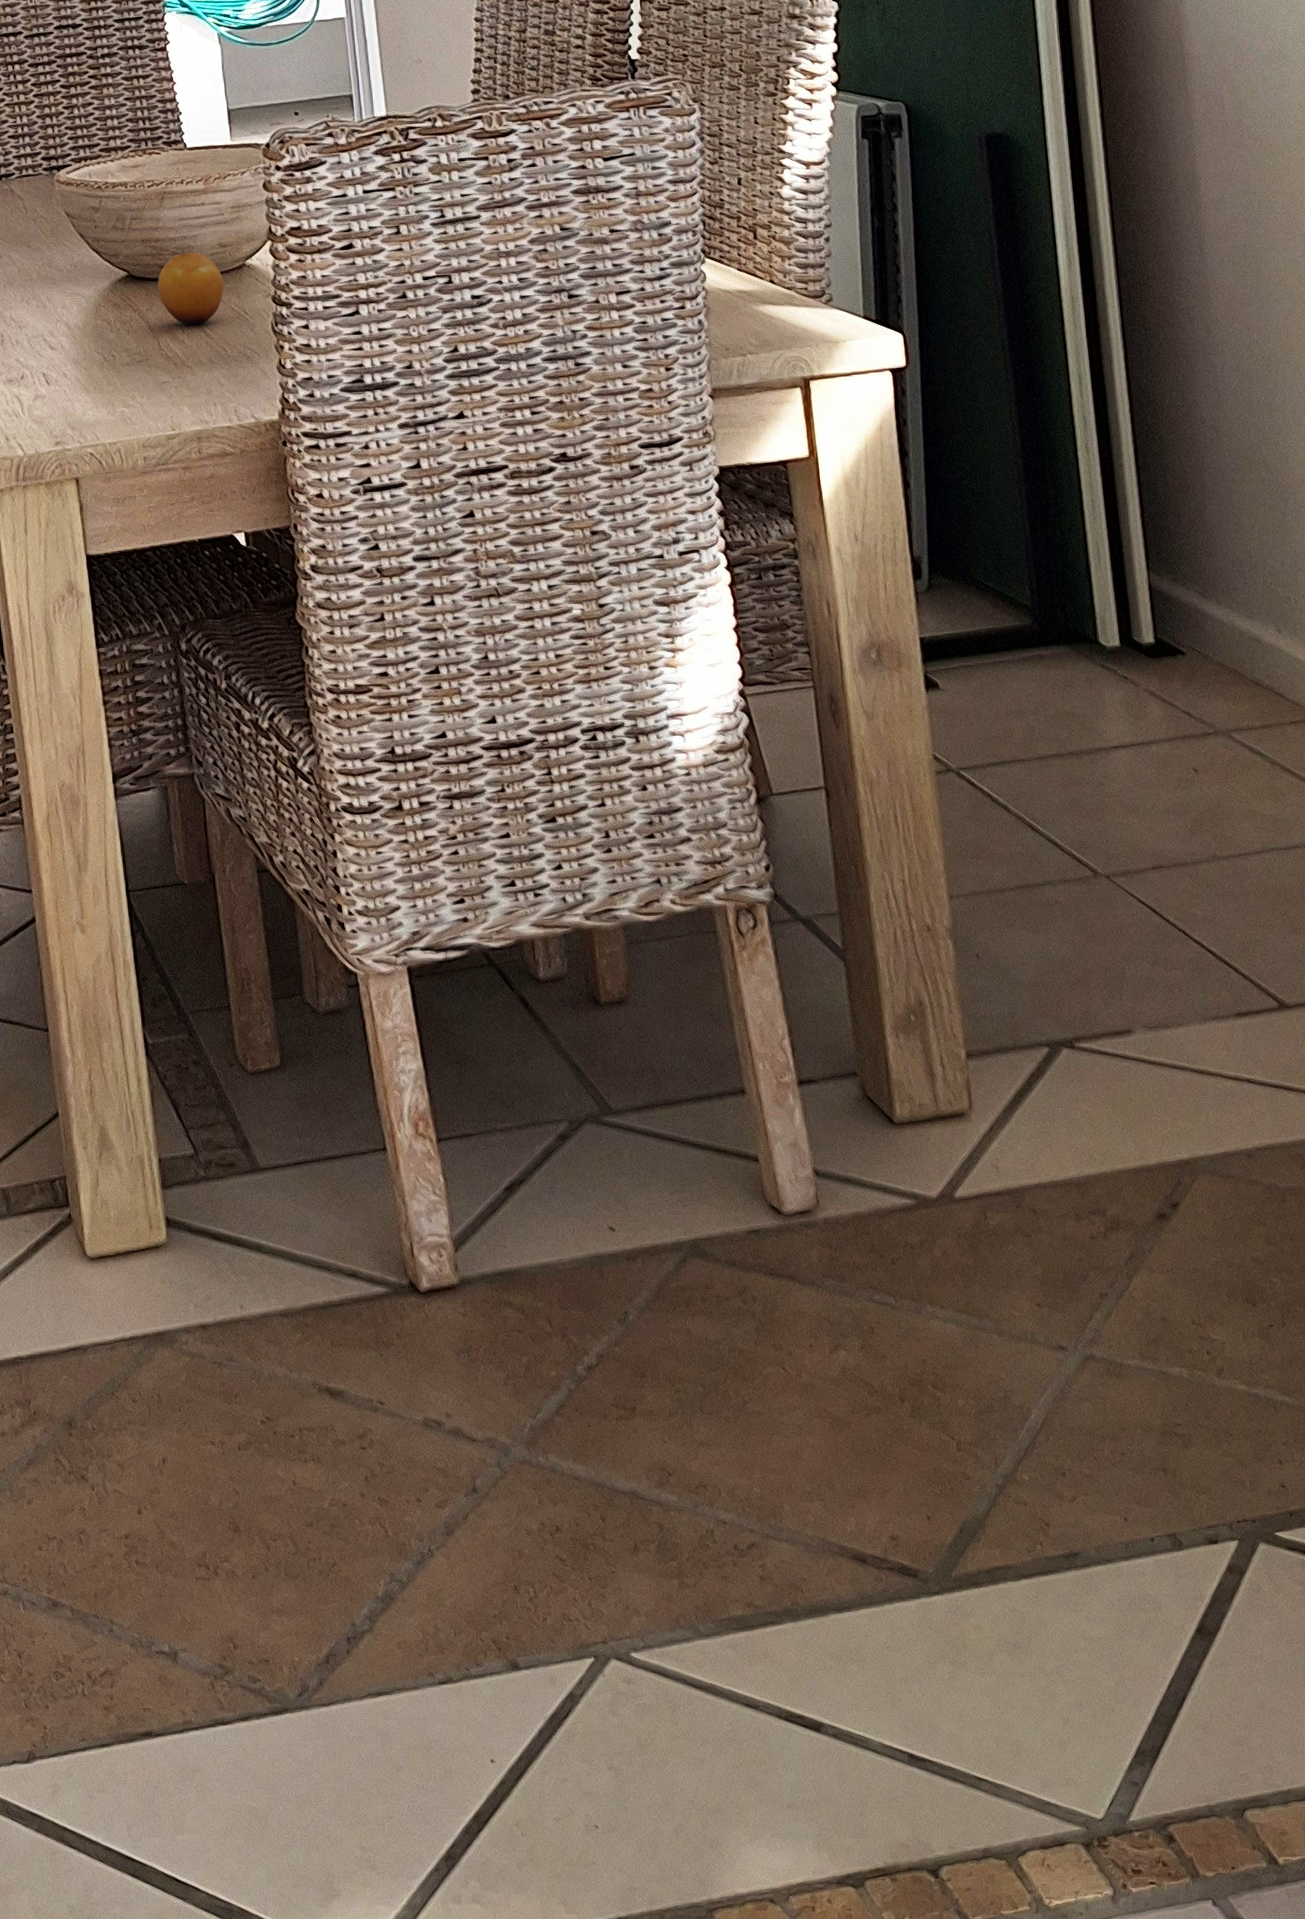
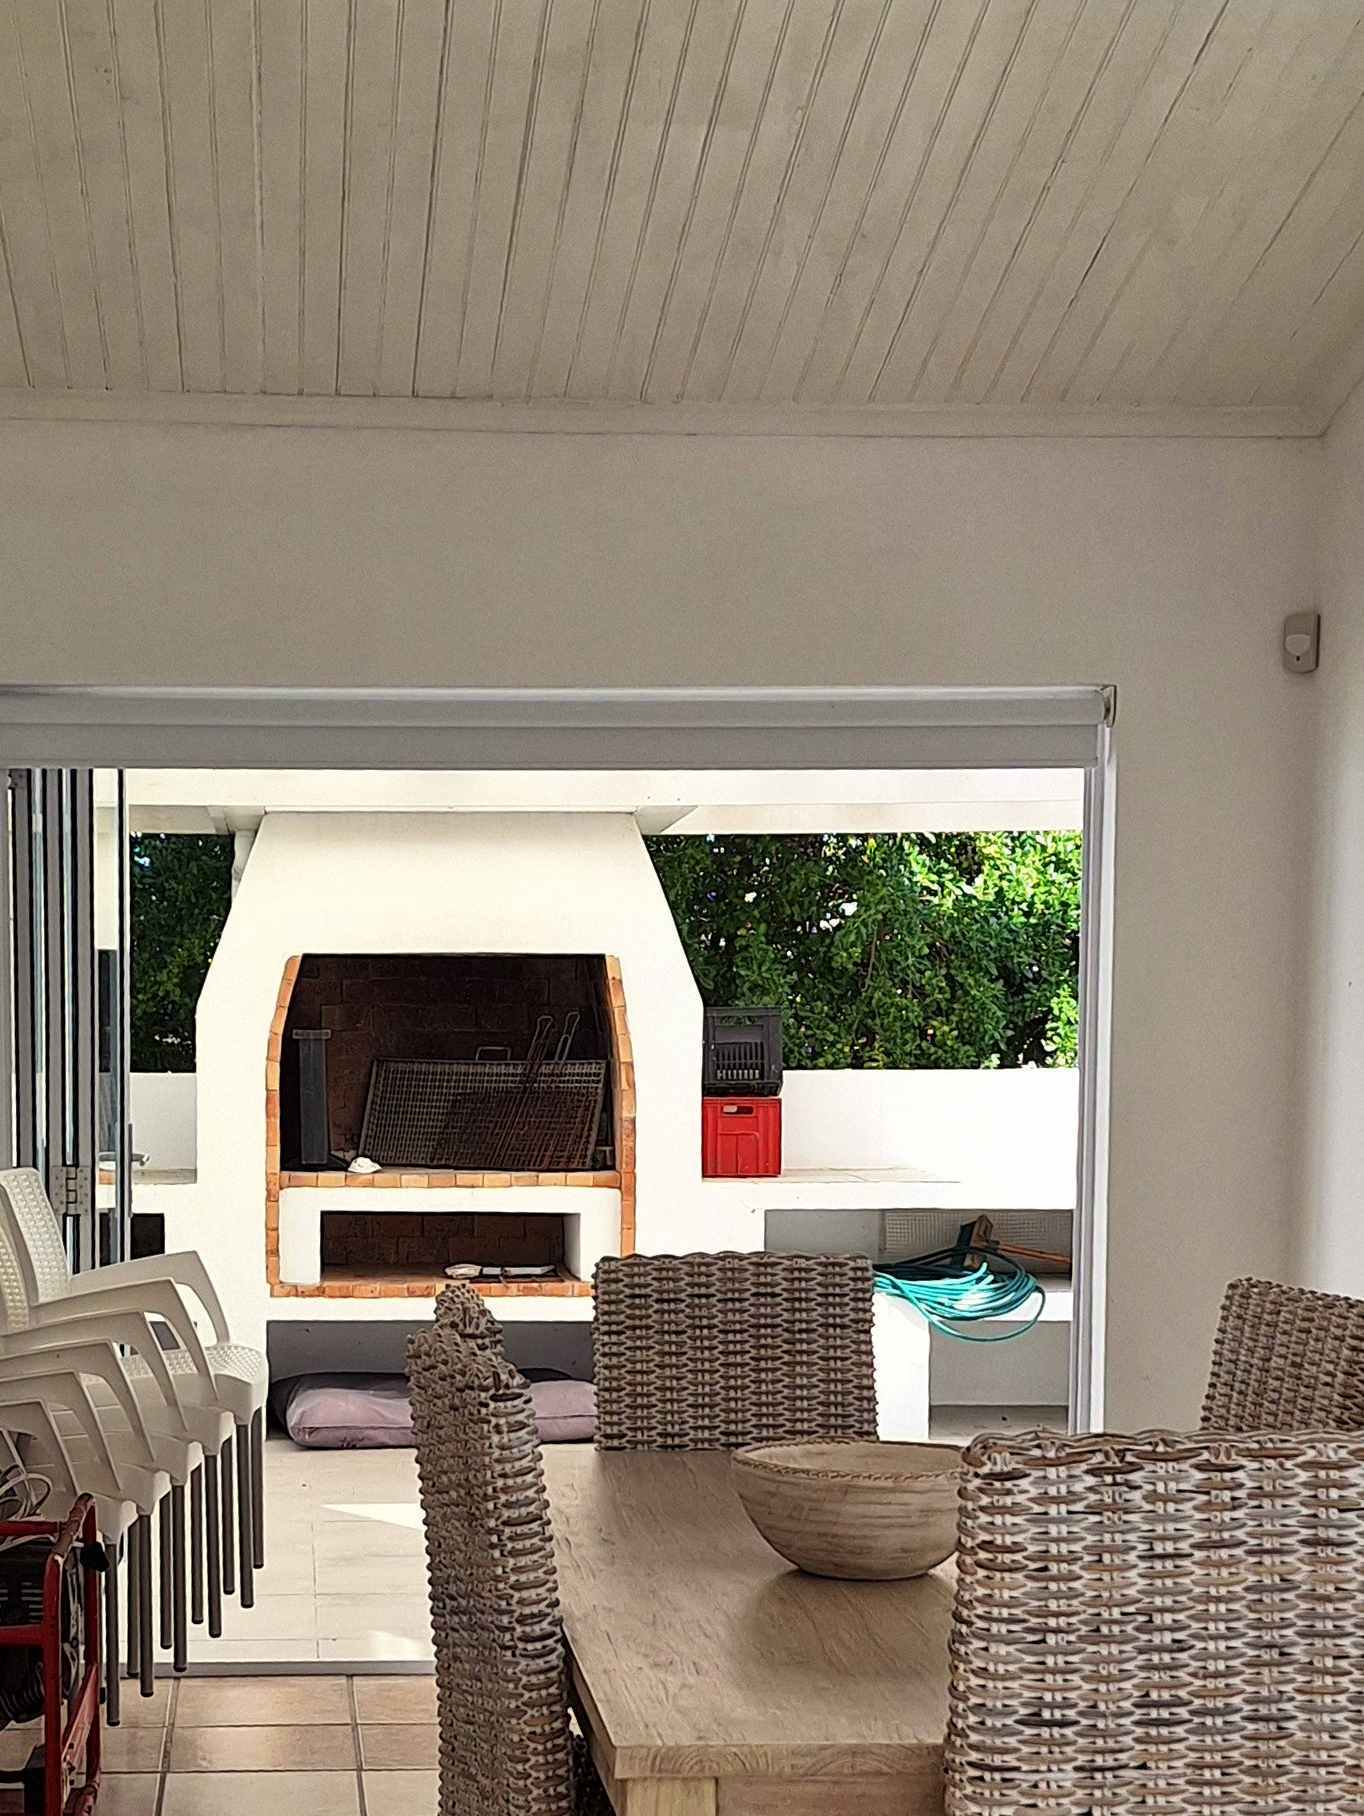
fruit: present [157,252,224,325] -> none [829,1552,902,1631]

